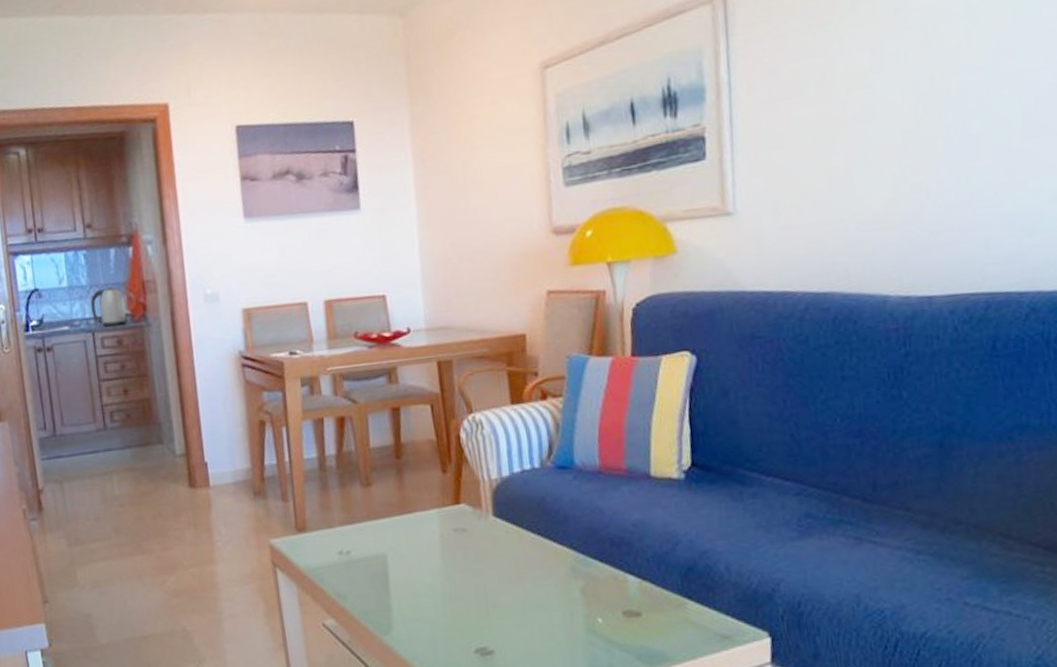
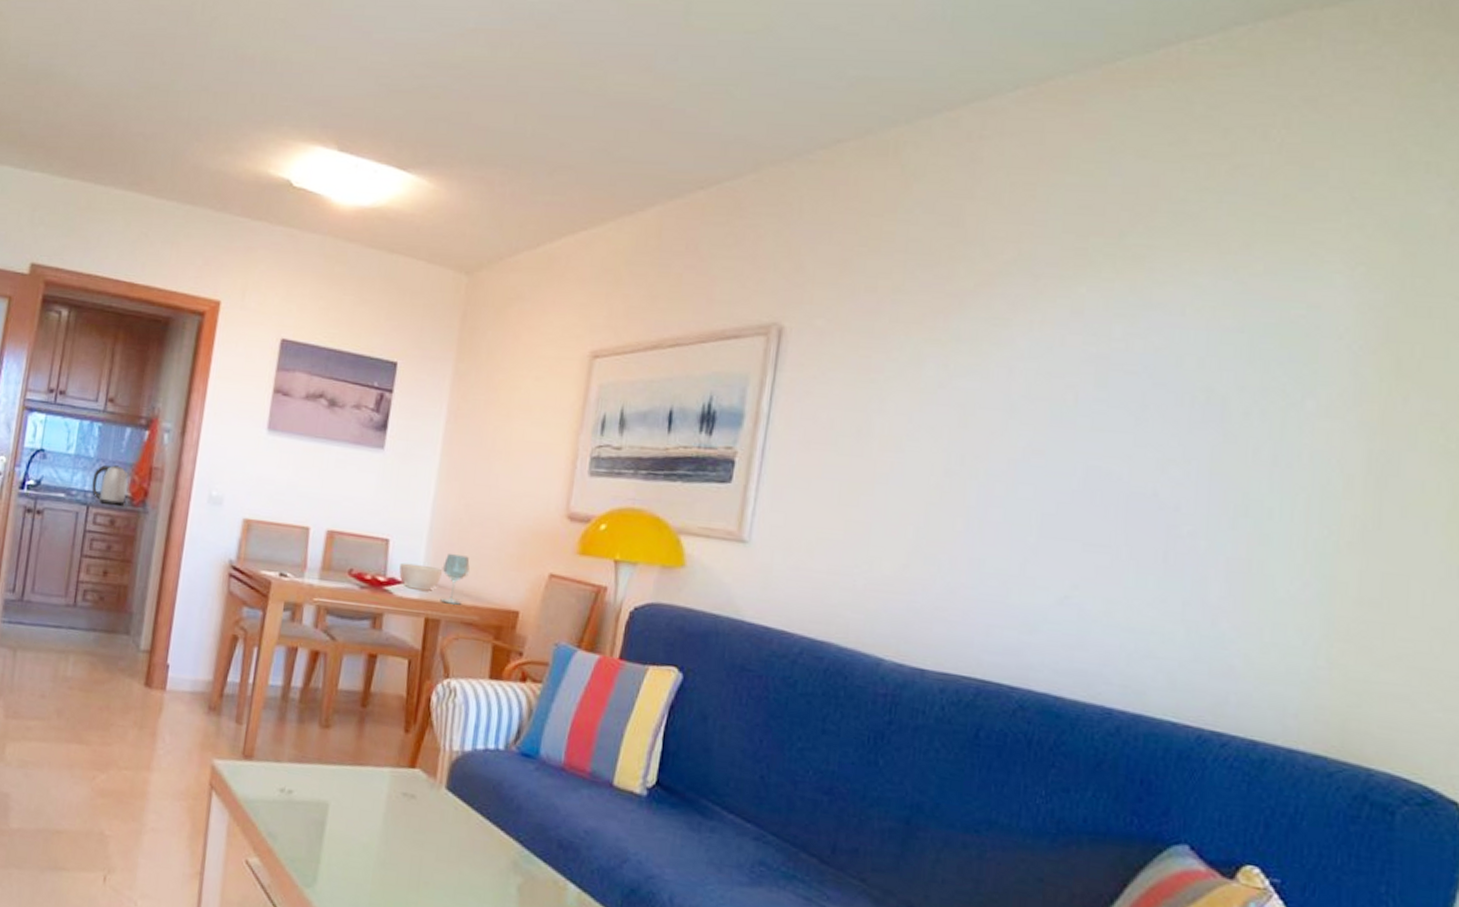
bowl: none [402,311,444,338] -> present [399,562,443,592]
wine glass: none [442,293,471,343] -> present [440,554,470,605]

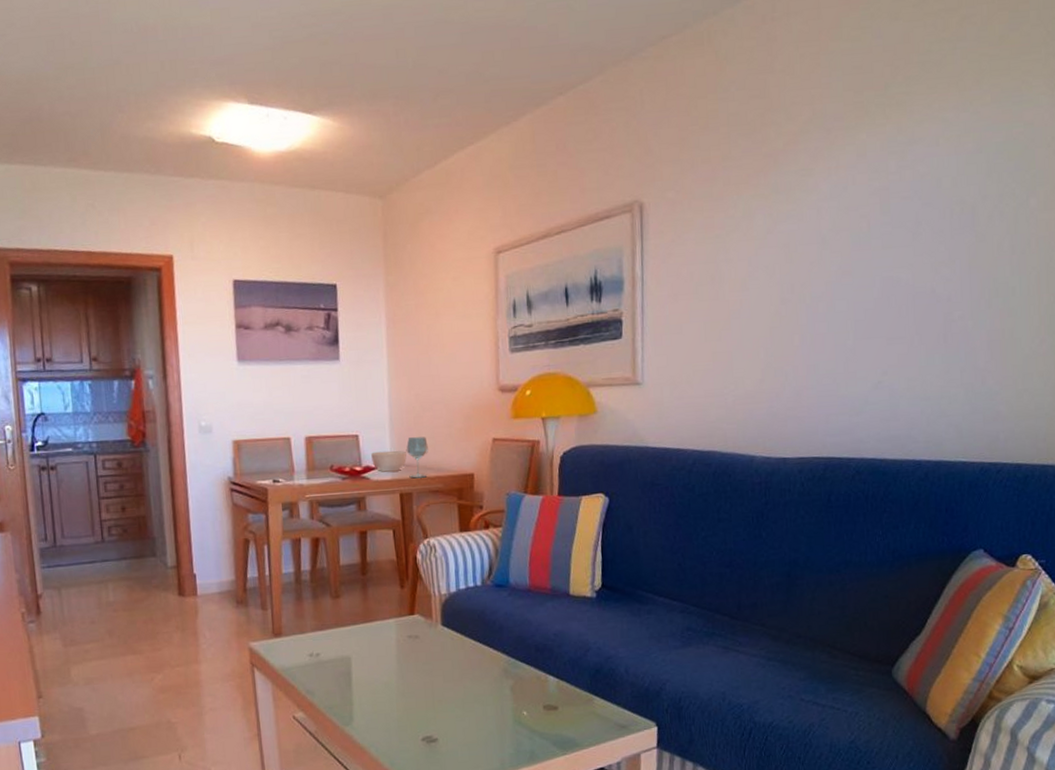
kettle: present [91,465,129,506] -> none [93,415,127,450]

